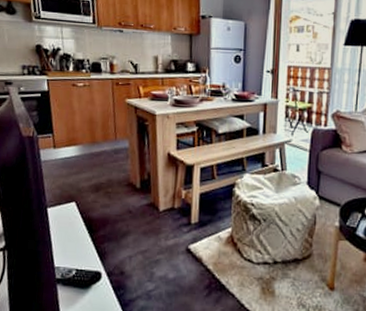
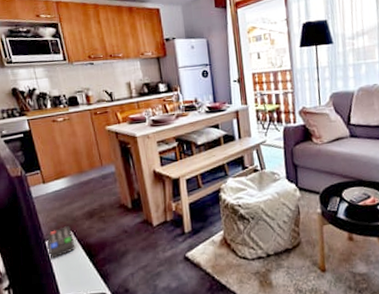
remote control: none [49,196,77,227] -> present [48,226,76,259]

